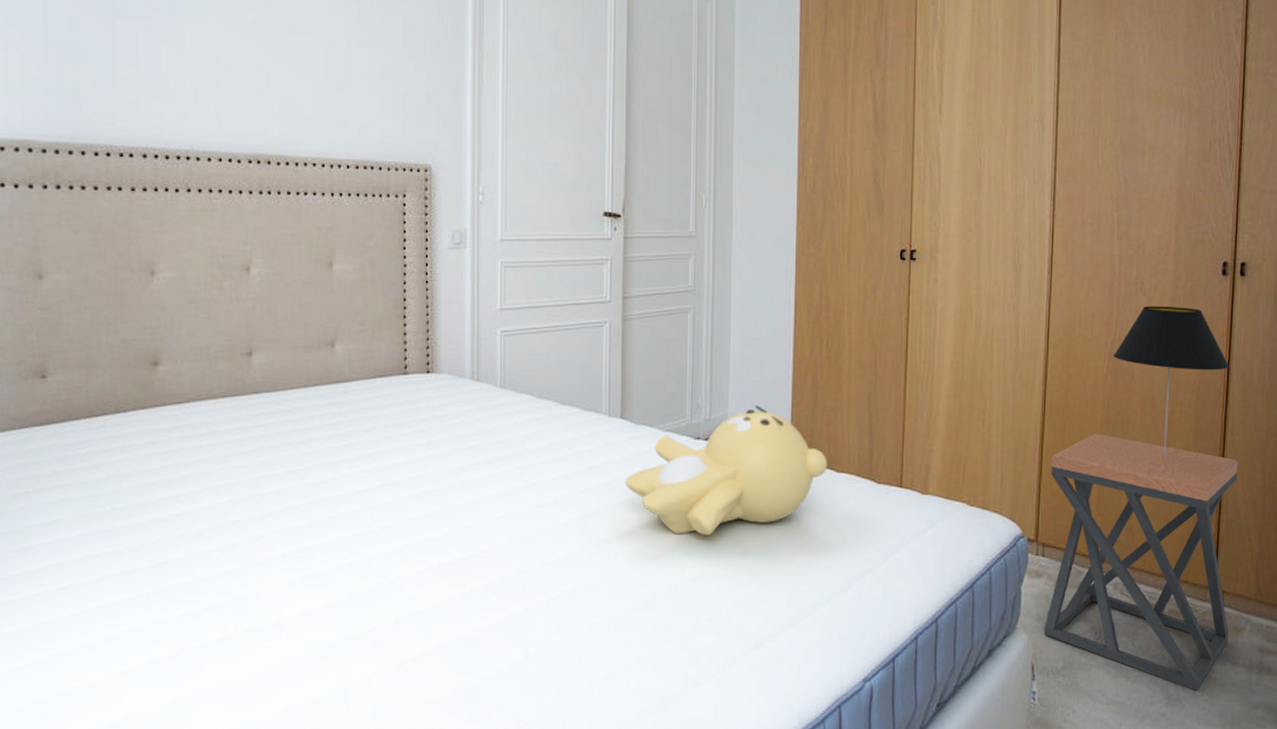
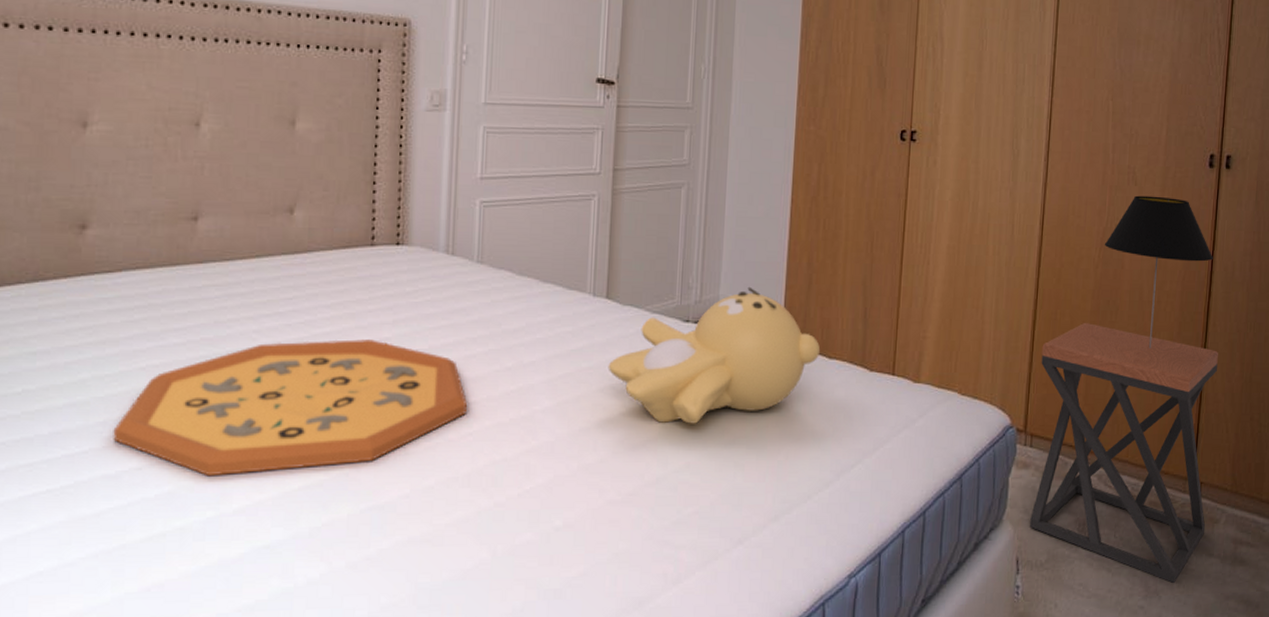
decorative tray: none [188,460,497,584] -> present [113,339,468,477]

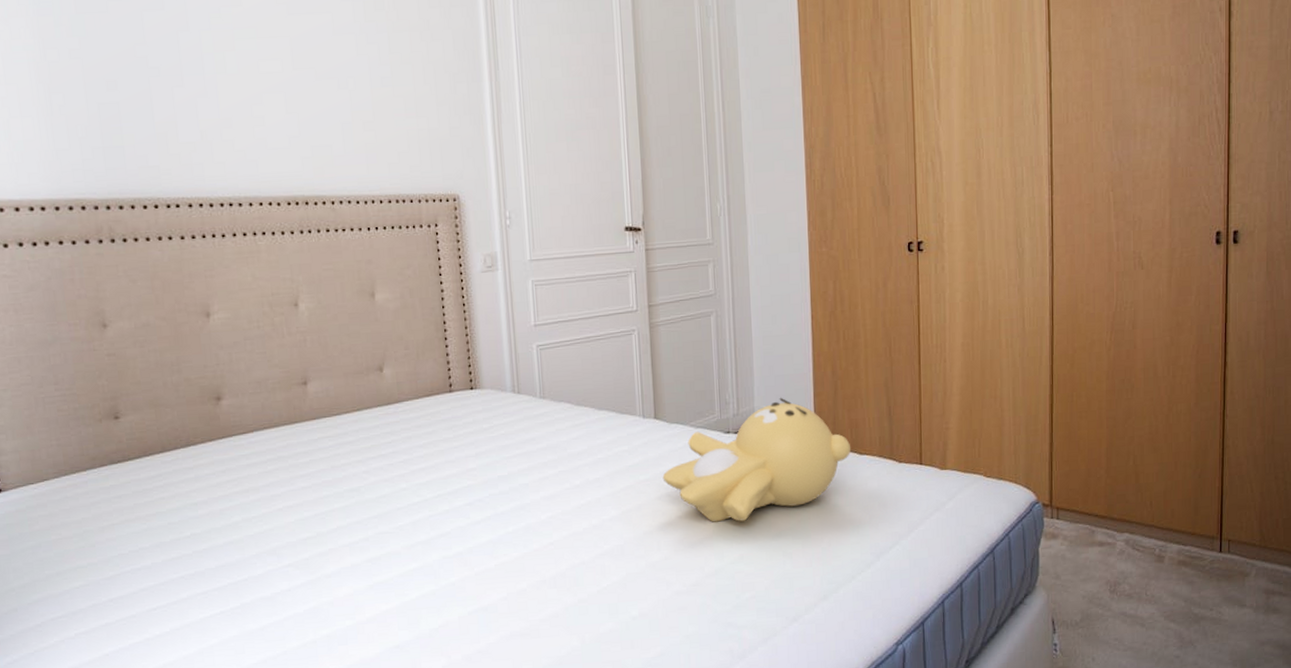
decorative tray: present [113,339,468,477] -> none [264,471,547,593]
stool: present [1030,322,1218,583] -> none [1061,401,1238,633]
table lamp: present [1104,195,1213,348] -> none [1115,277,1226,420]

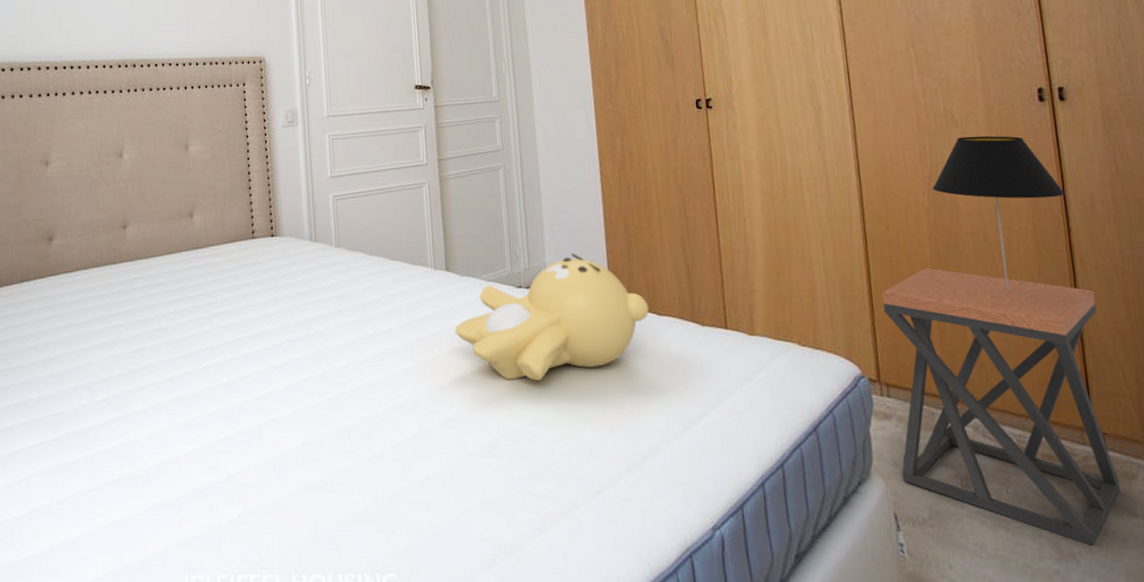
stool: none [1061,401,1238,633] -> present [881,267,1120,545]
table lamp: none [1115,277,1226,420] -> present [932,135,1065,291]

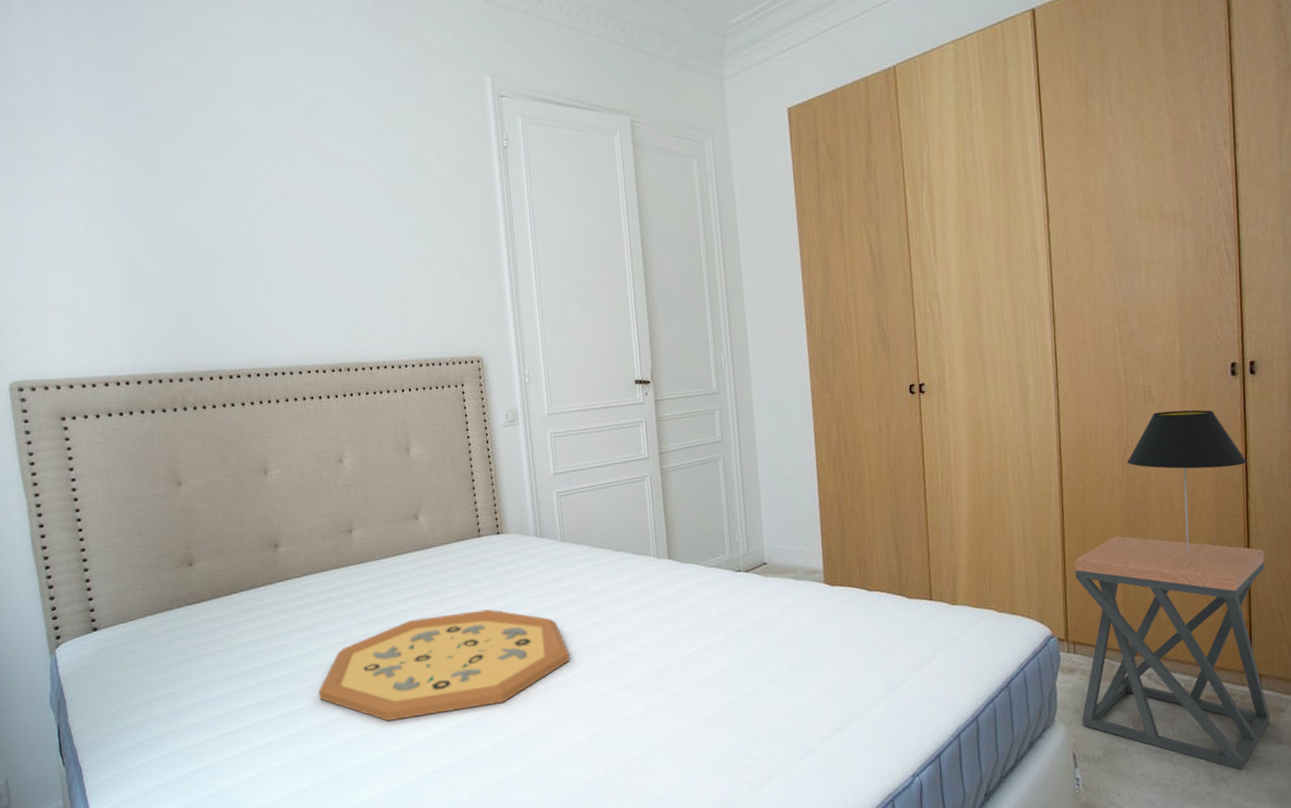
decorative tray: none [80,315,341,432] -> present [318,609,570,722]
teddy bear: present [454,252,650,381] -> none [677,536,861,657]

